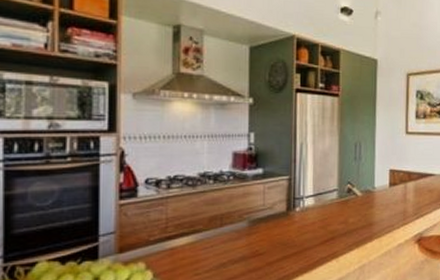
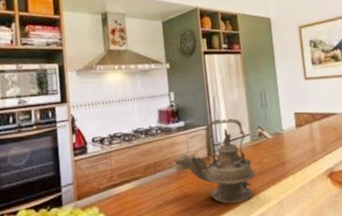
teapot: none [246,169,338,266] -> present [174,118,255,204]

